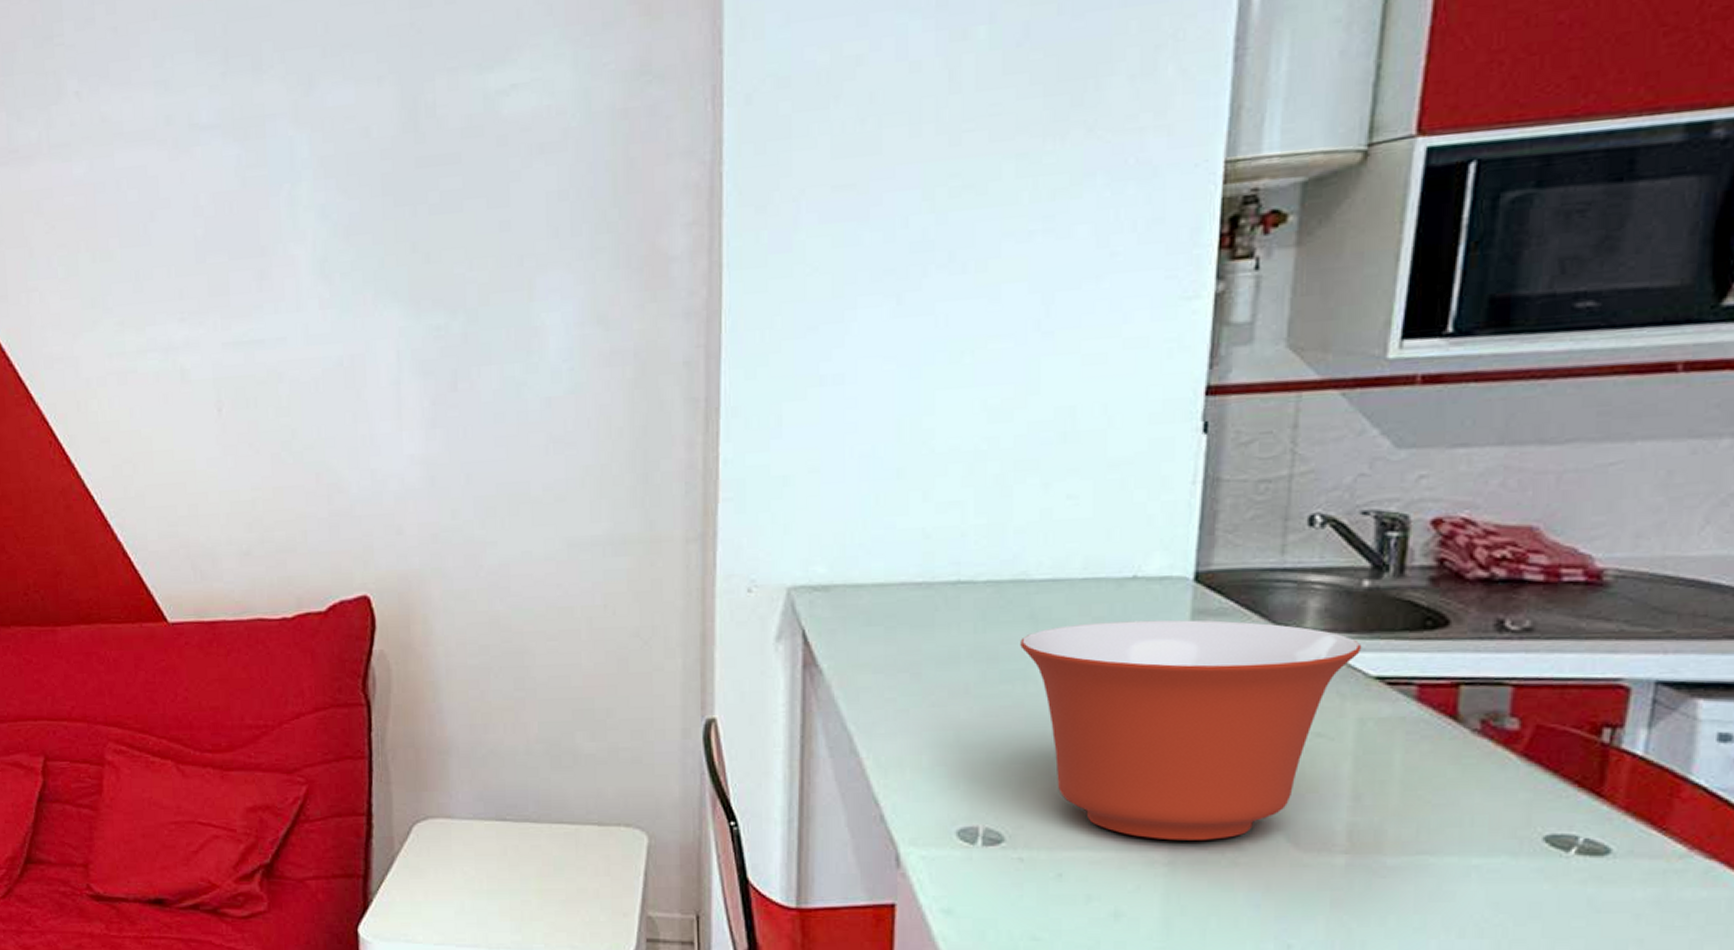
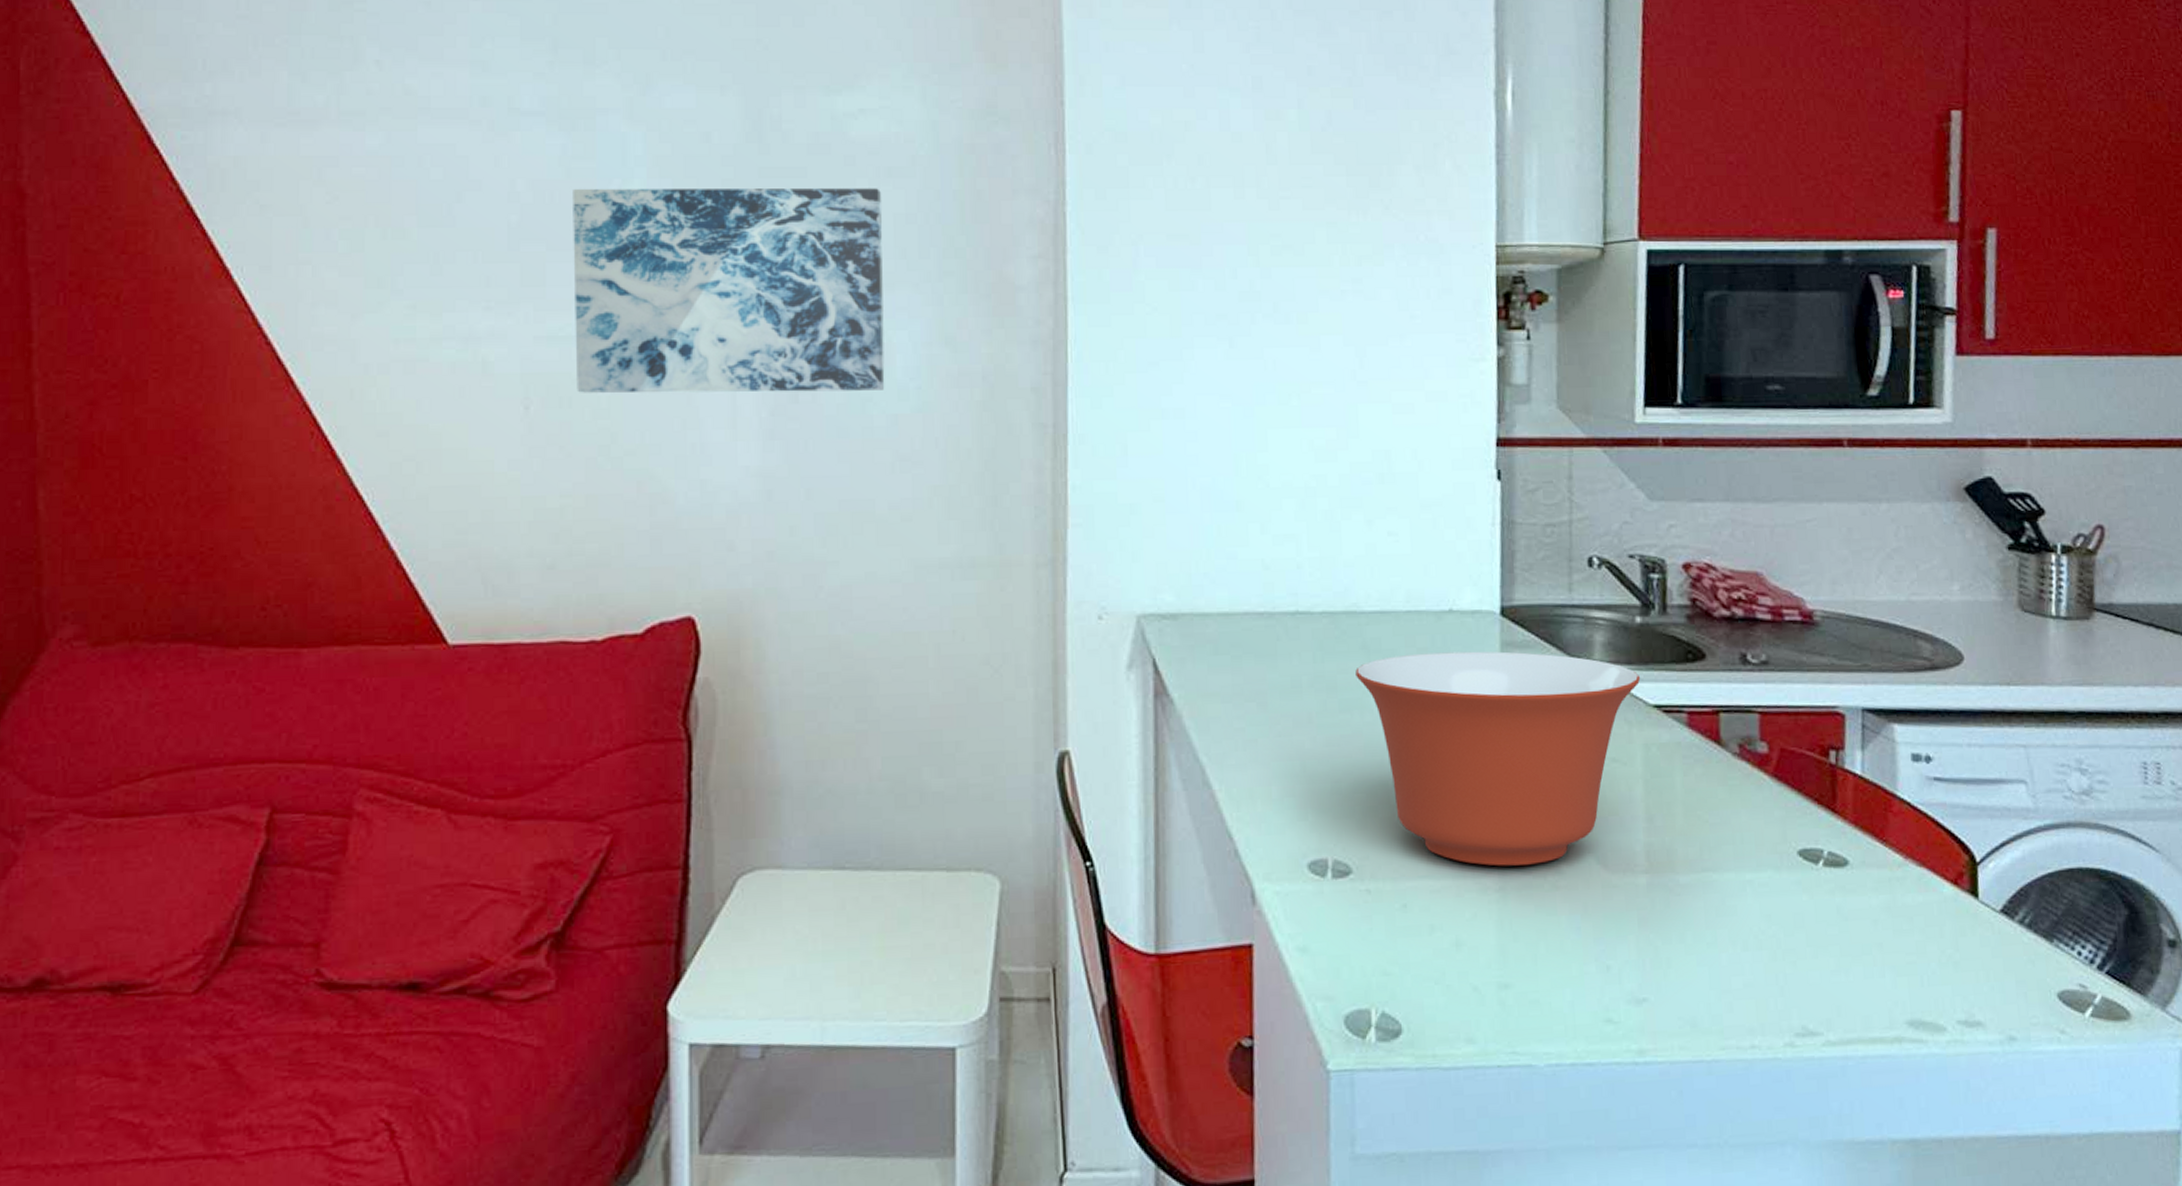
wall art: none [248,167,539,394] -> present [573,188,885,393]

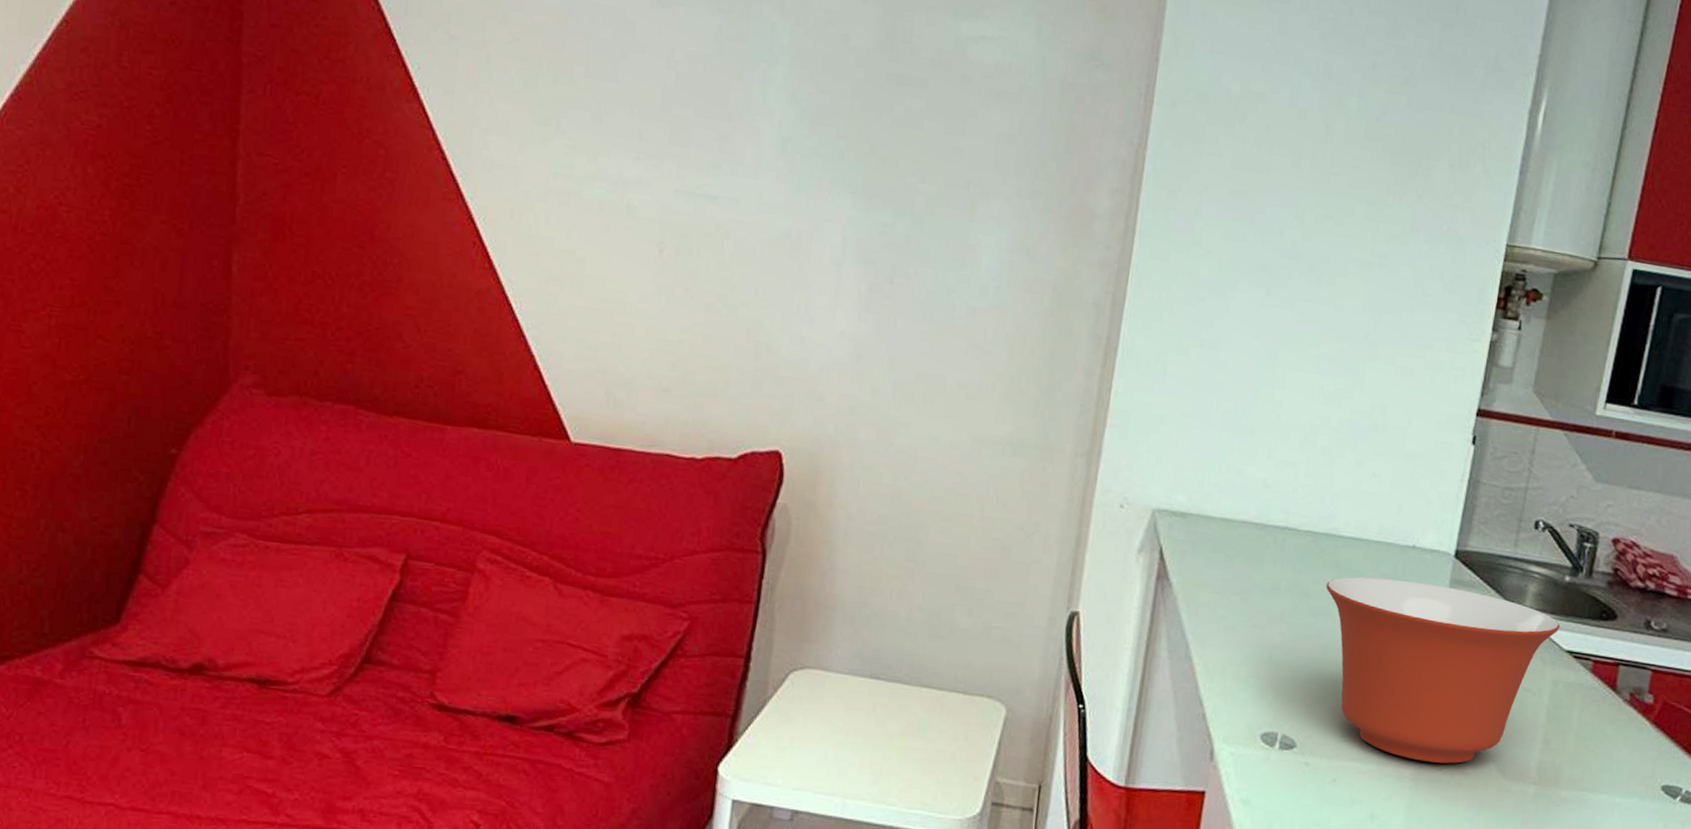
wall art: present [573,188,885,393] -> none [705,65,991,285]

